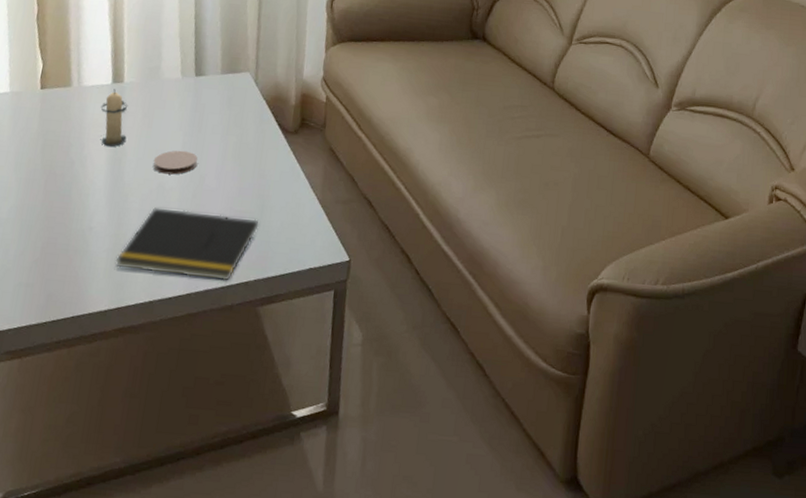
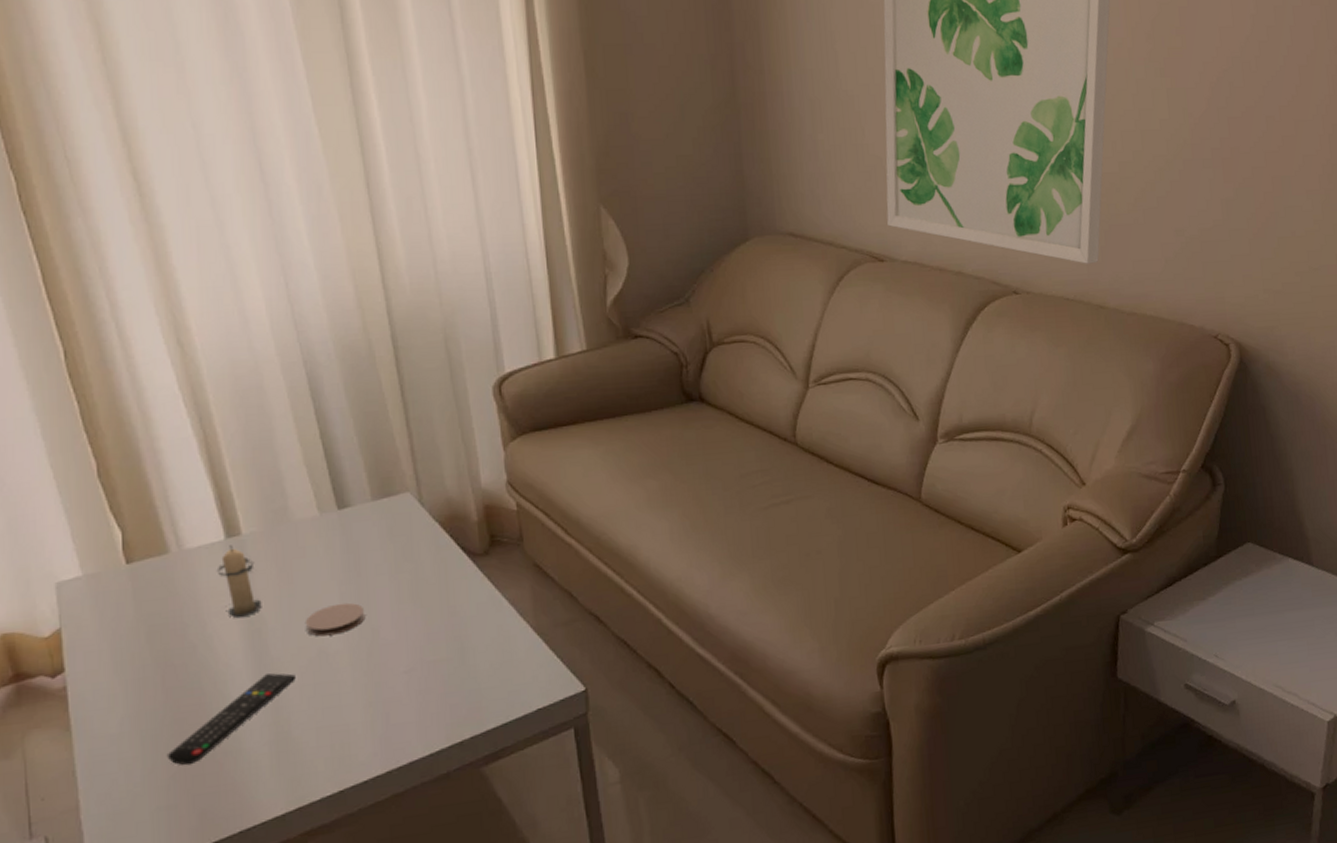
remote control: none [34,195,138,255] -> present [166,673,296,766]
notepad: present [115,206,259,281] -> none [282,666,463,761]

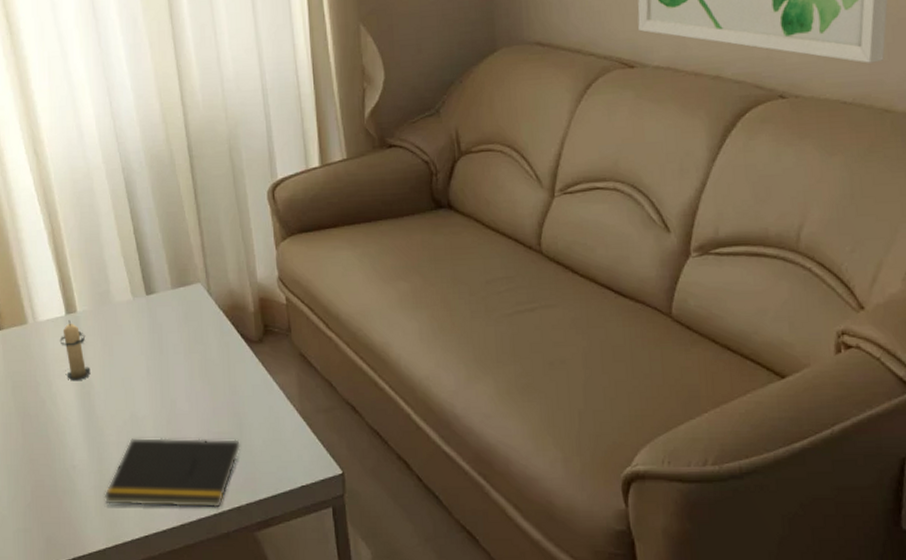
remote control: present [166,673,296,766] -> none [24,430,114,498]
notepad: none [282,666,463,761] -> present [104,437,240,508]
coaster: present [304,602,366,637] -> none [121,375,166,402]

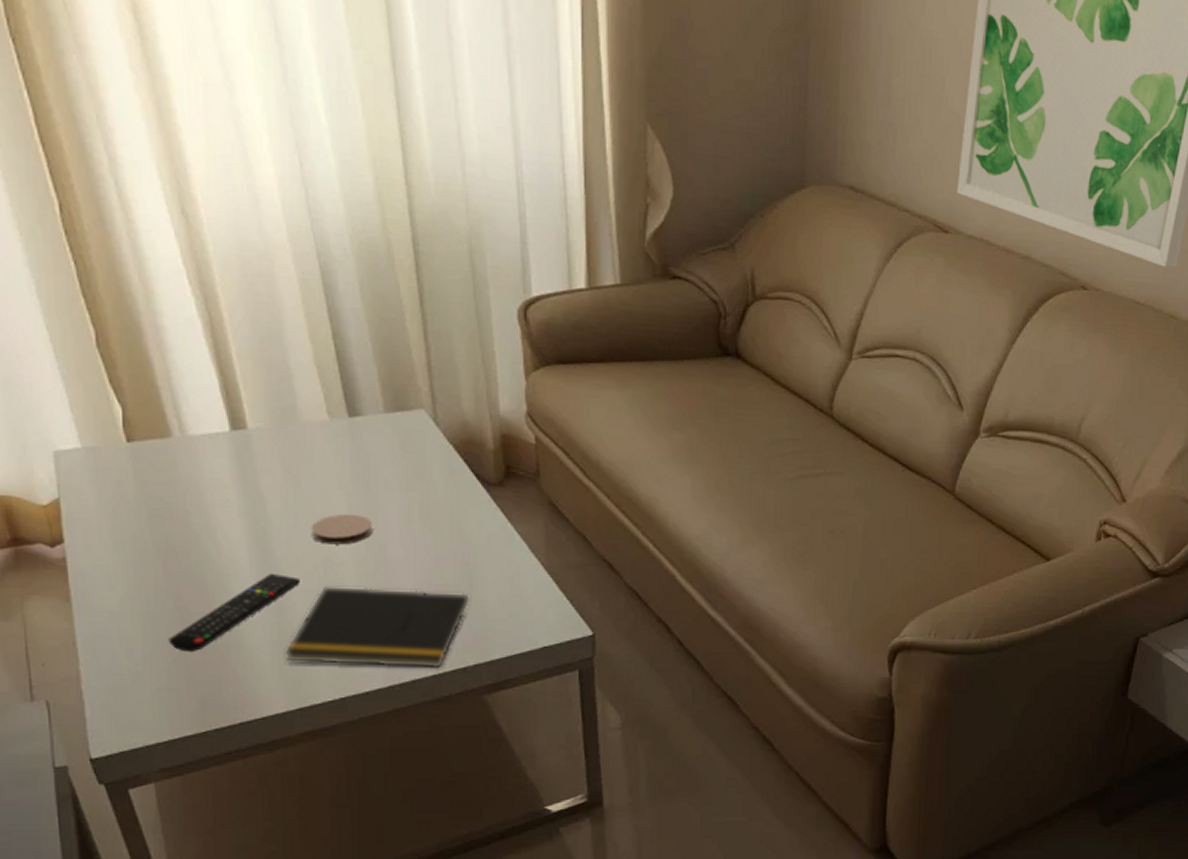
remote control: none [24,430,114,498] -> present [168,574,300,653]
candle: present [59,320,91,380] -> none [220,438,267,513]
coaster: none [121,375,166,402] -> present [310,513,373,545]

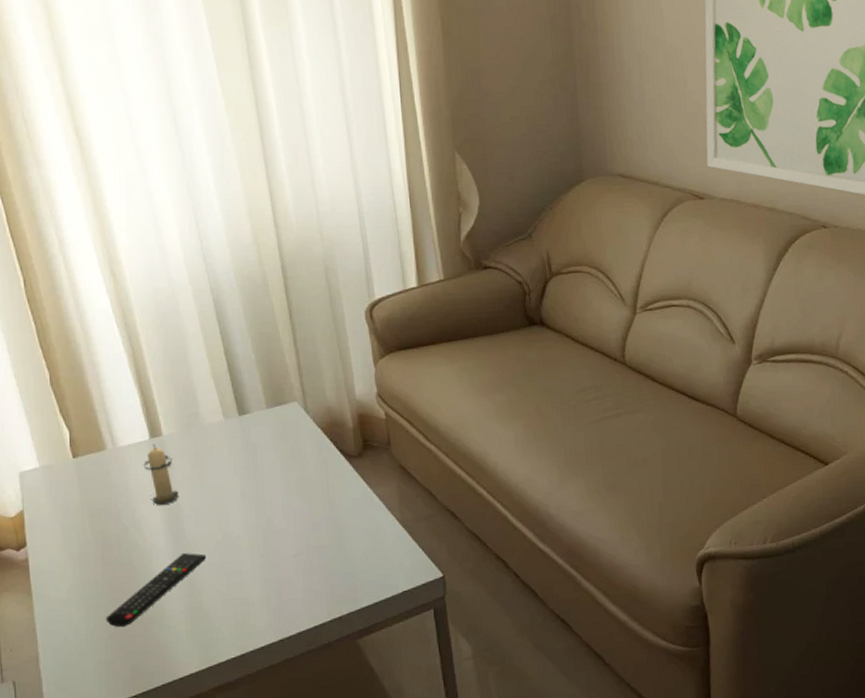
candle: none [220,438,267,513] -> present [143,444,179,505]
notepad: present [284,585,469,668] -> none [195,552,341,627]
coaster: present [310,513,373,545] -> none [213,495,262,523]

